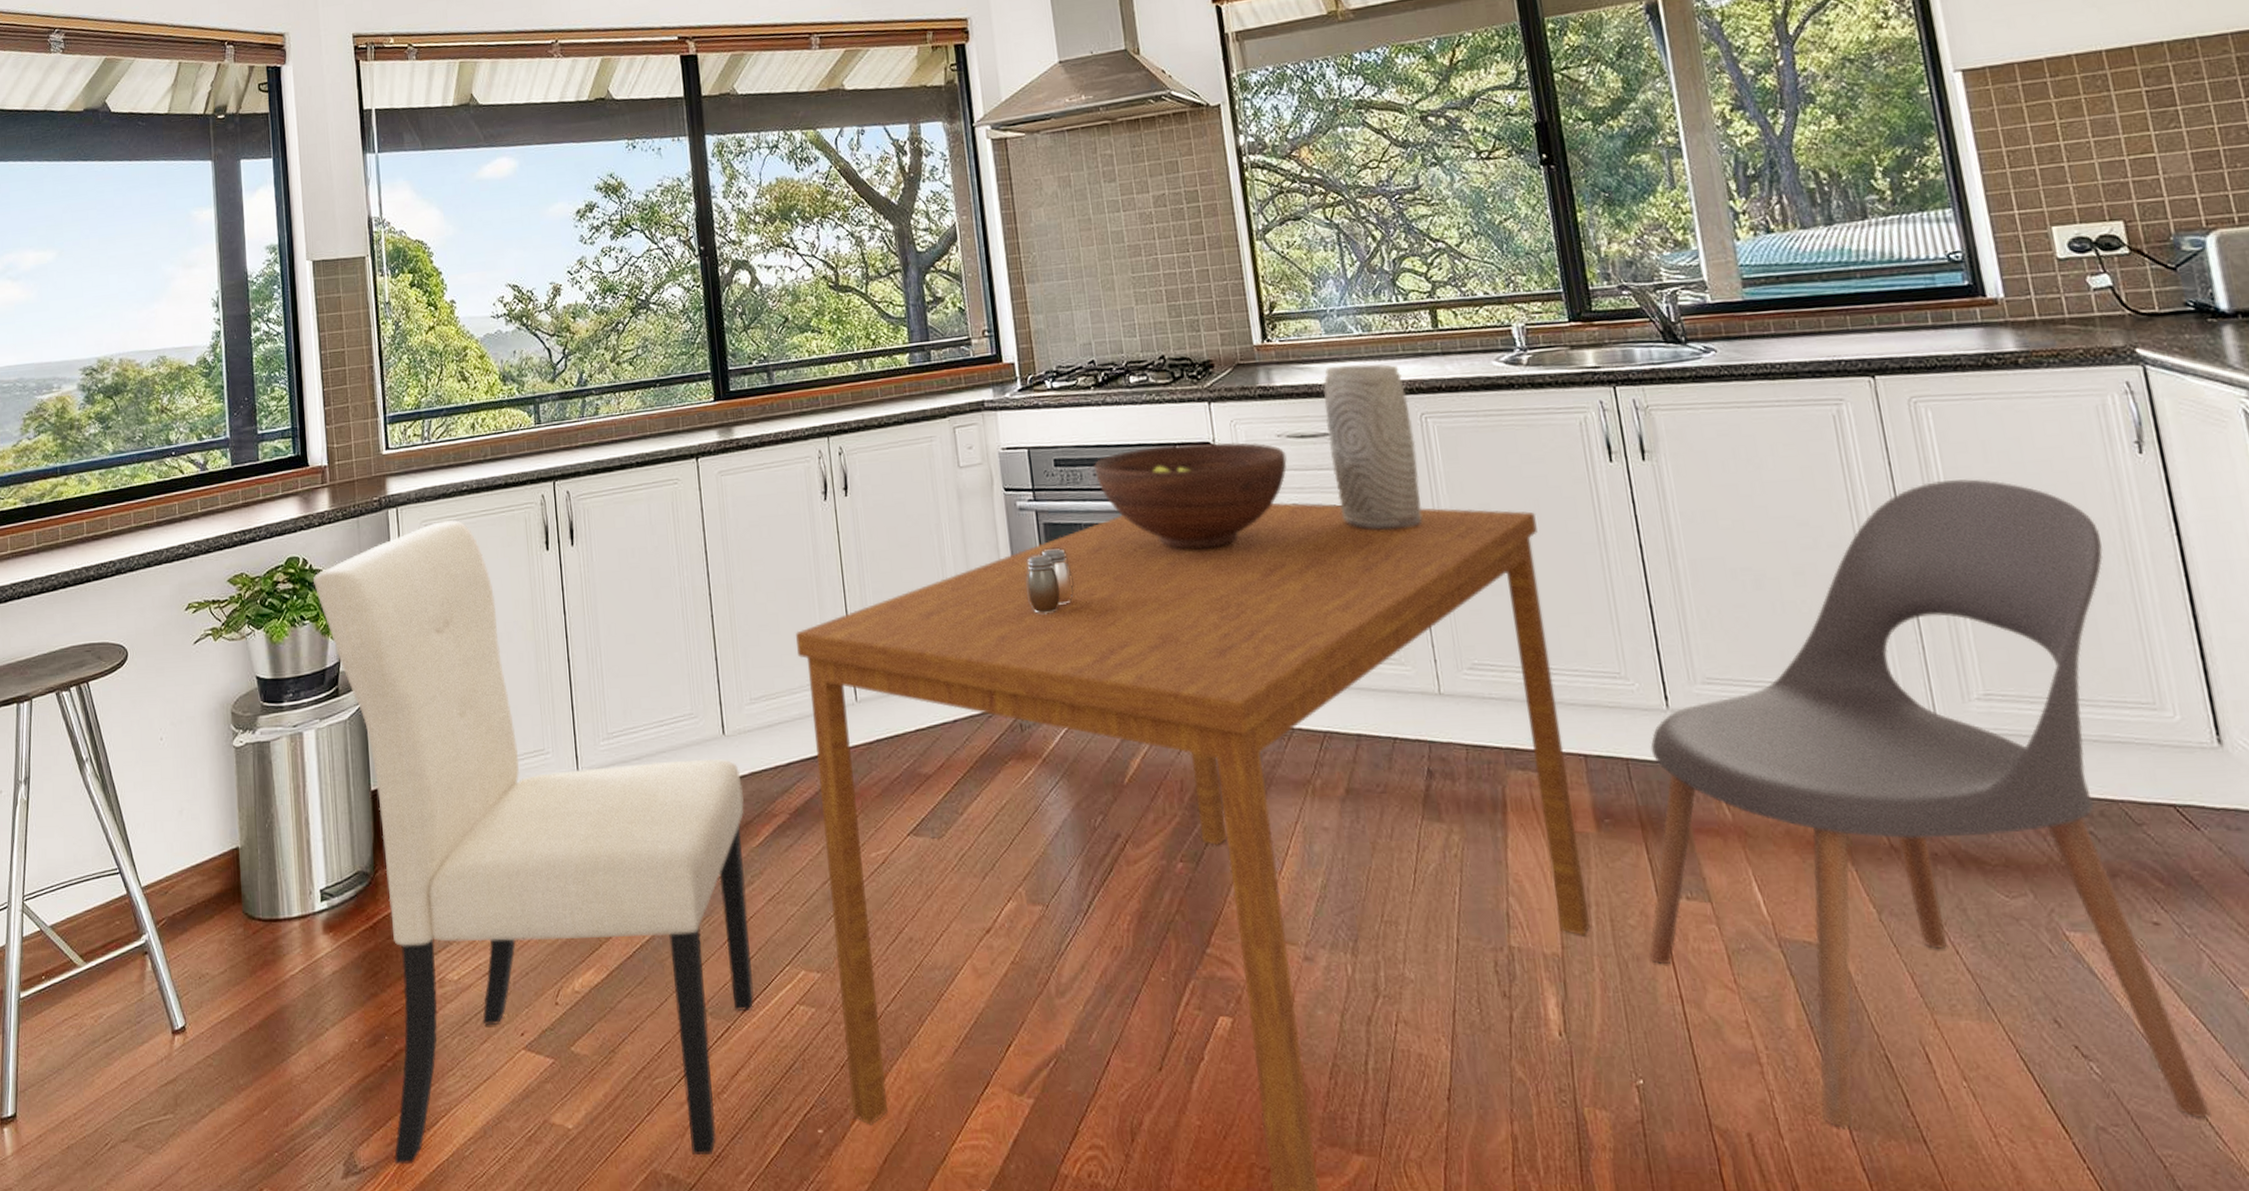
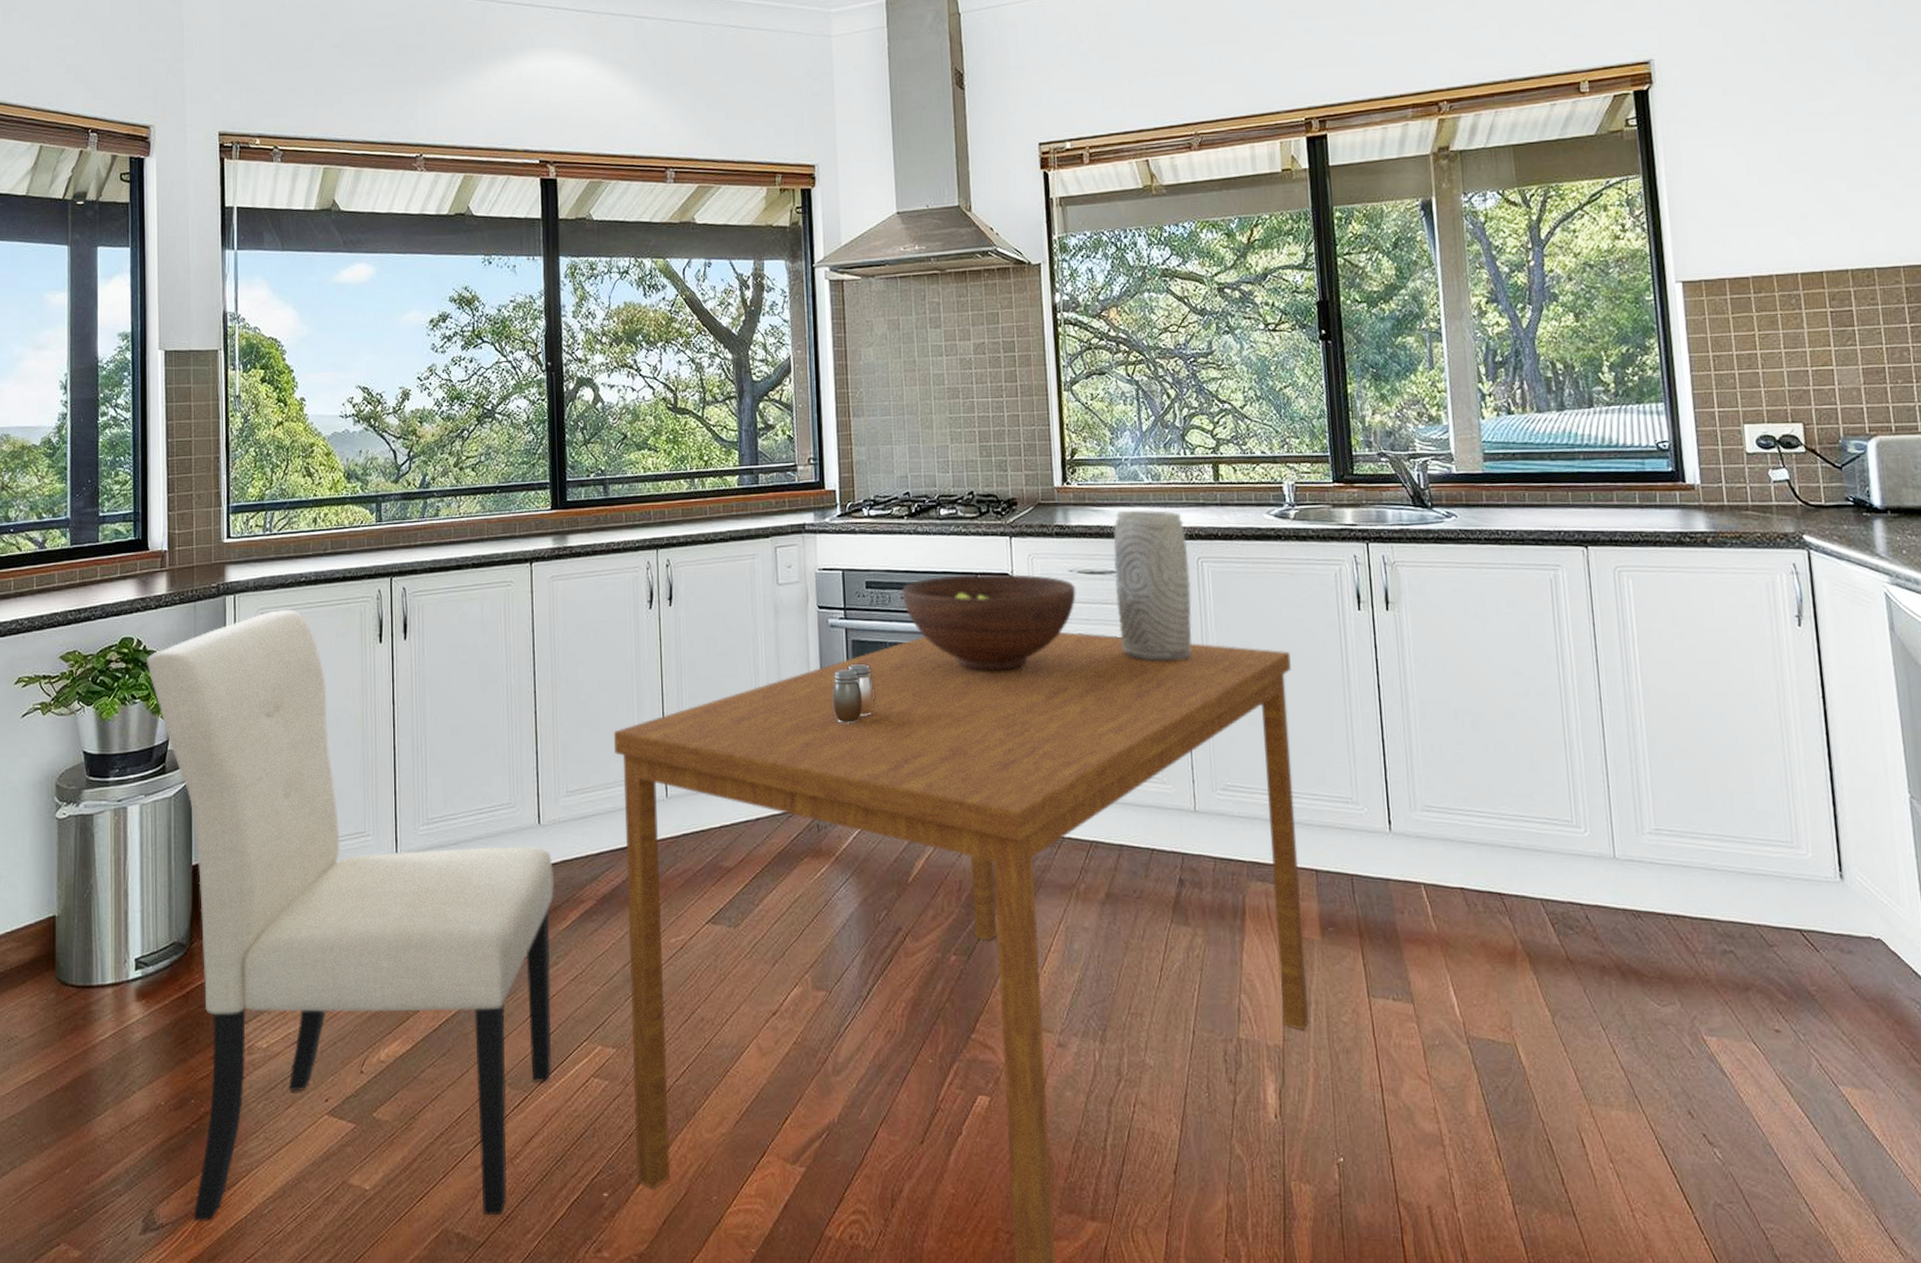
chair: present [1648,479,2211,1128] -> none [1357,641,1807,1202]

